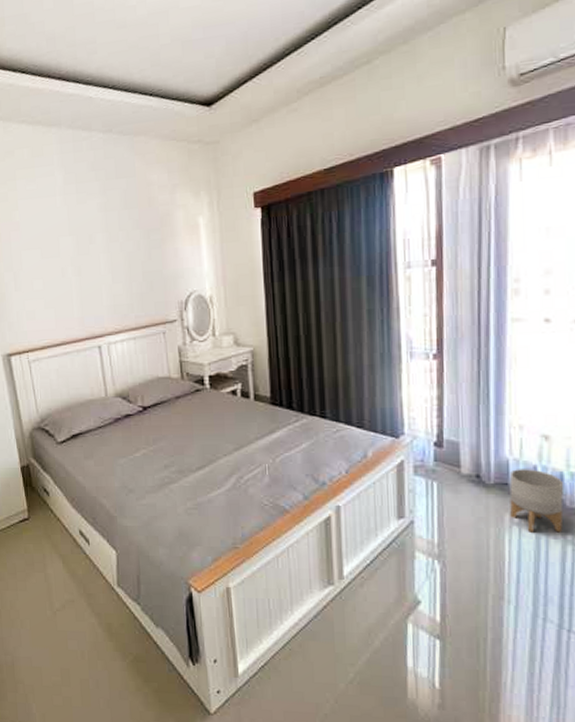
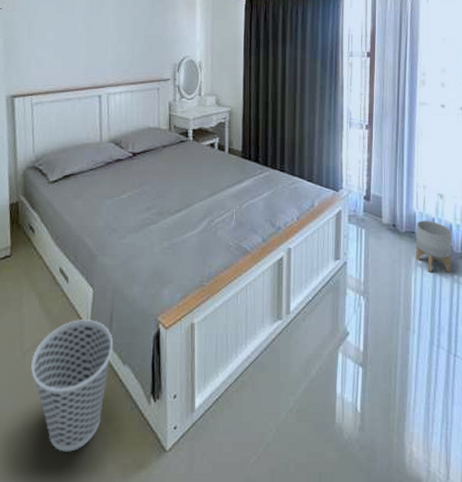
wastebasket: none [62,581,144,708] -> present [31,318,114,452]

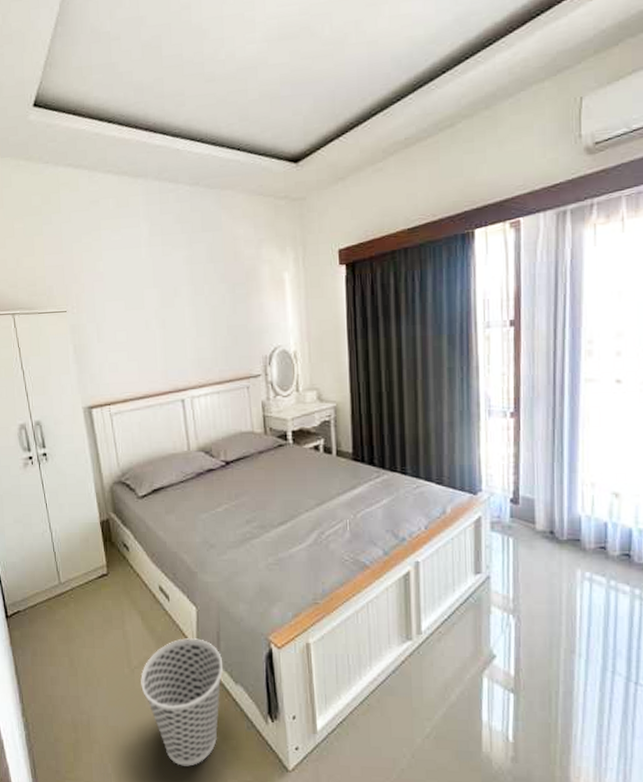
planter: present [416,220,452,273] -> none [581,525,632,587]

